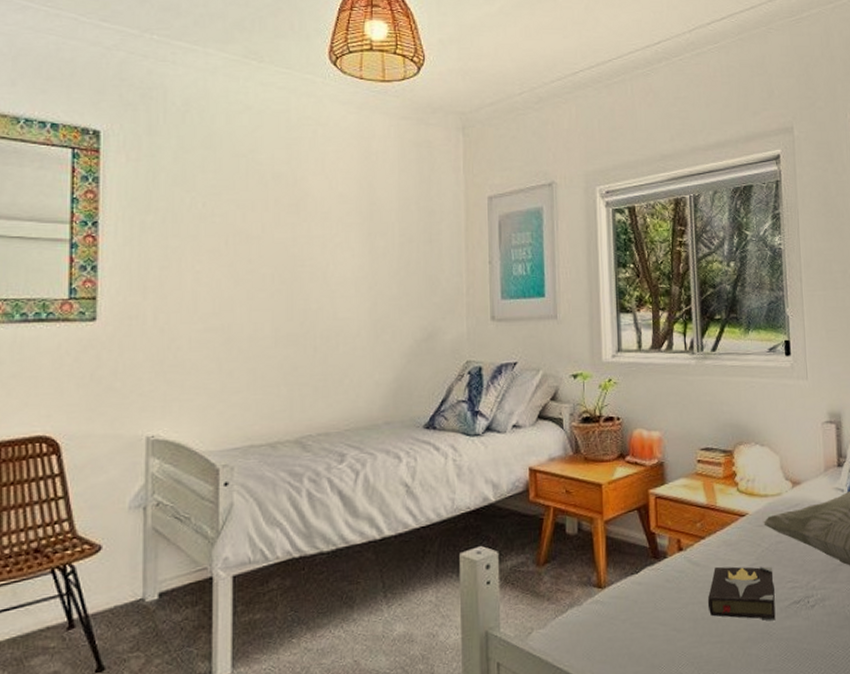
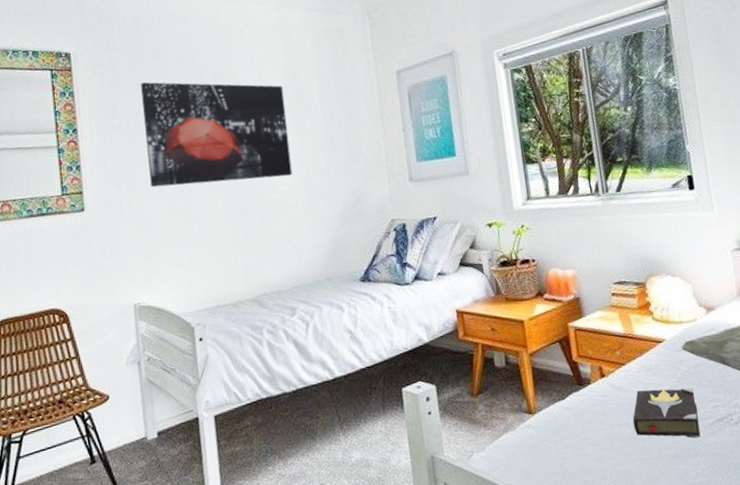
wall art: none [184,175,358,302] -> present [141,82,293,188]

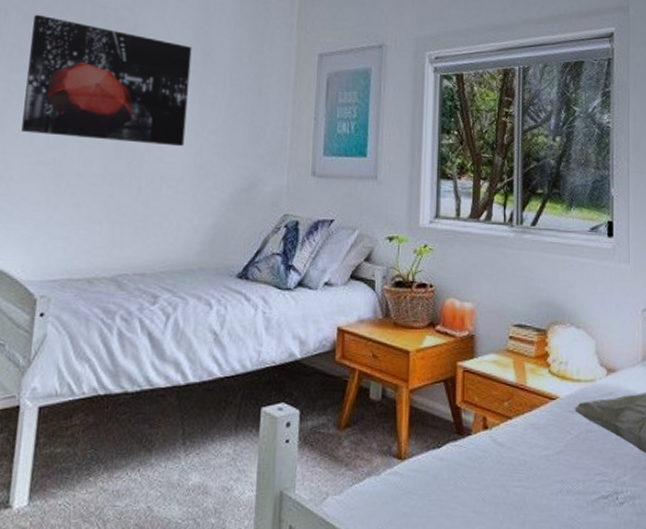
hardback book: present [633,387,701,438] -> none [510,450,582,514]

